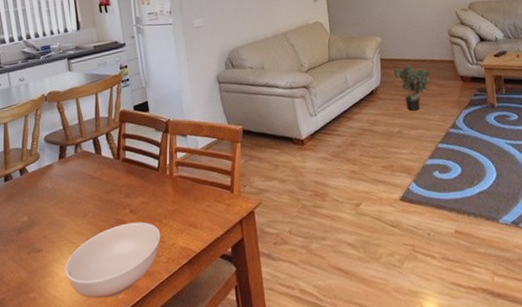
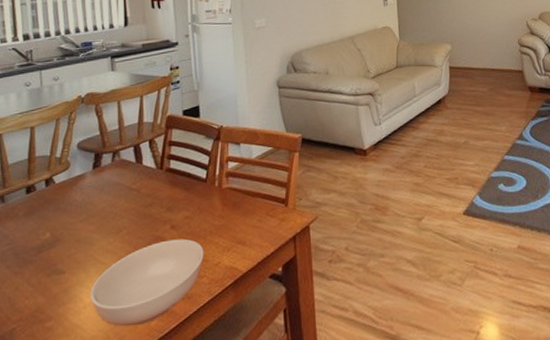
potted plant: present [391,65,431,111] -> none [460,74,500,121]

